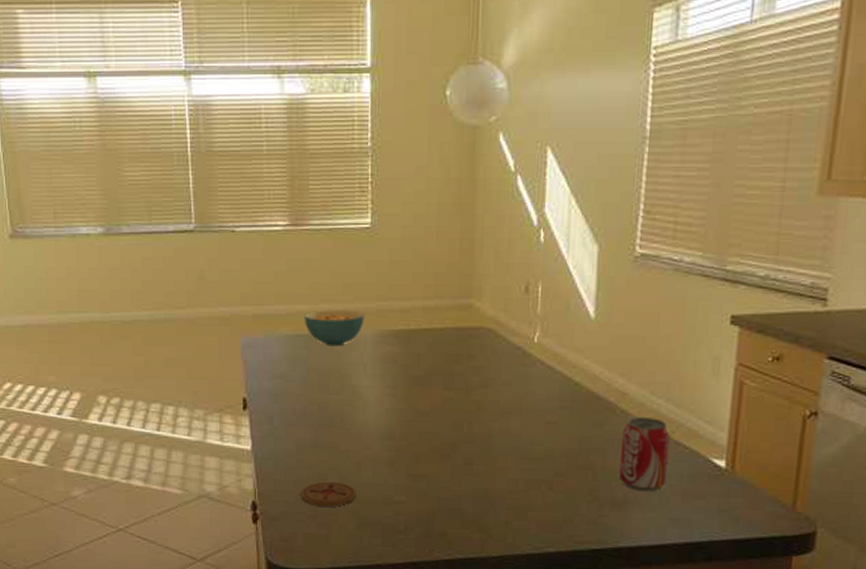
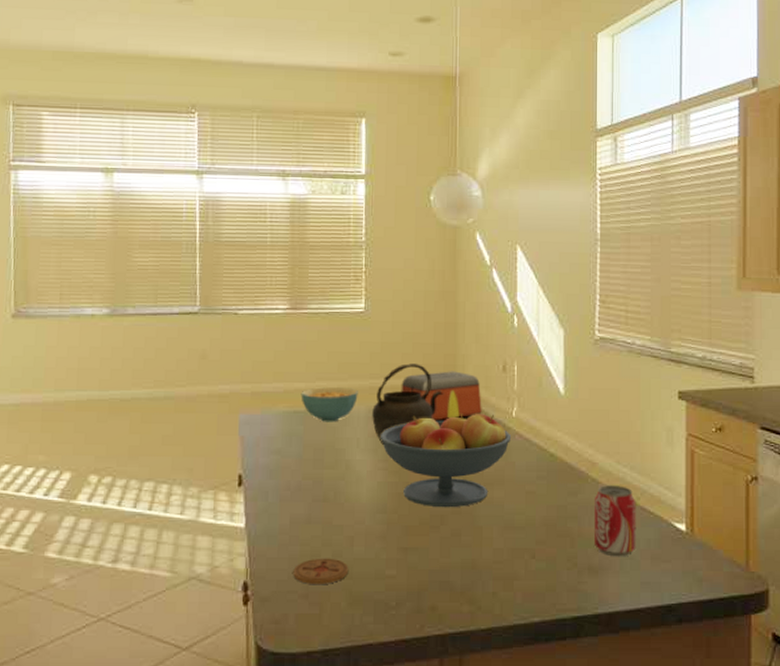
kettle: none [379,284,458,370] -> present [372,363,444,445]
fruit bowl: none [389,339,532,437] -> present [381,414,512,508]
toaster: none [410,292,500,347] -> present [401,371,482,421]

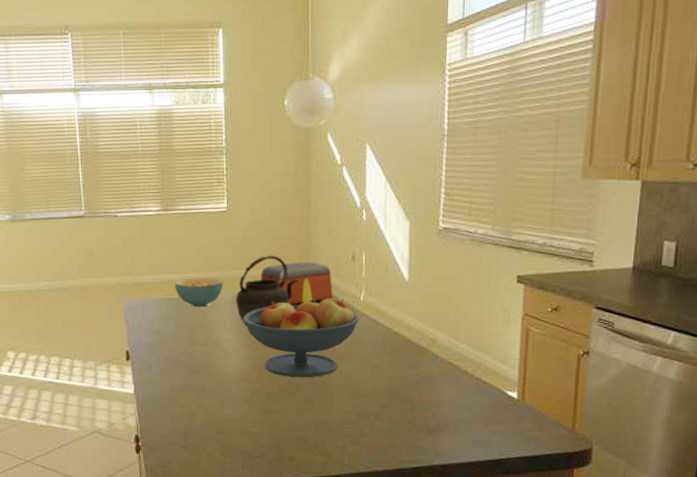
coaster: present [293,558,349,584] -> none [175,417,220,438]
beverage can: present [595,485,636,557] -> none [433,359,472,420]

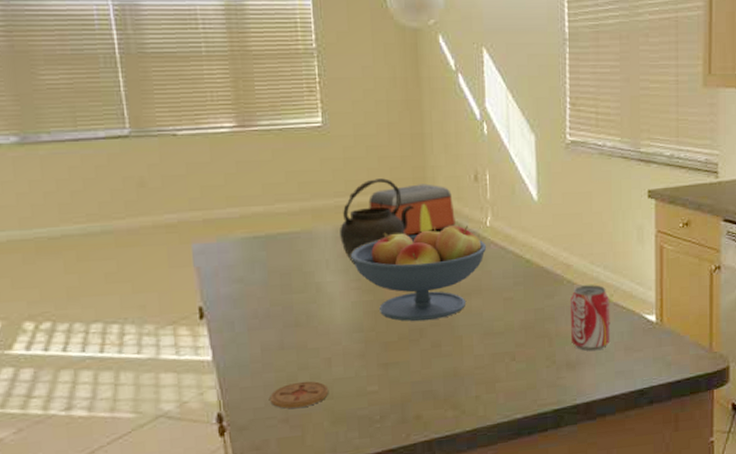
cereal bowl: present [174,278,223,307] -> none [259,208,323,246]
coaster: none [175,417,220,438] -> present [270,381,329,409]
beverage can: none [433,359,472,420] -> present [571,284,611,351]

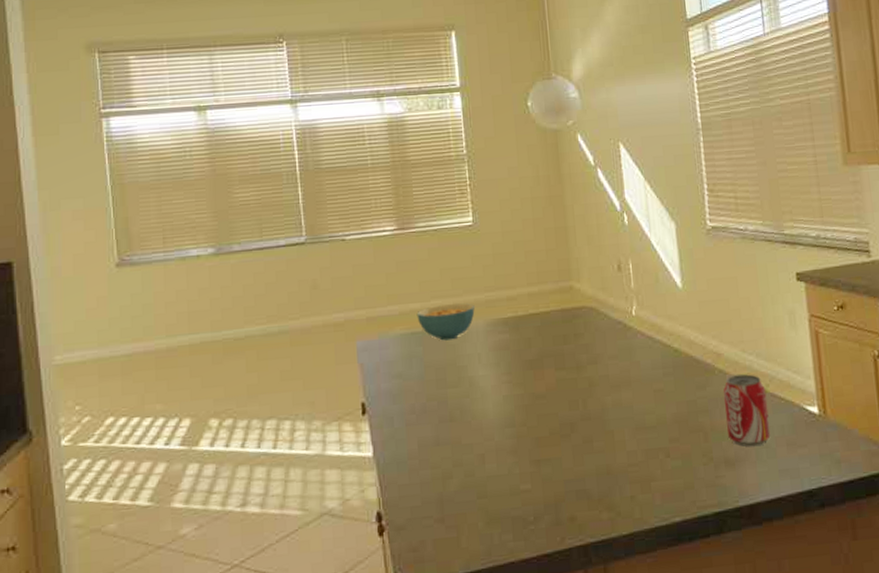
cereal bowl: none [259,208,323,246] -> present [416,303,475,341]
coaster: present [270,381,329,409] -> none [426,478,483,508]
kettle: present [340,178,415,264] -> none [490,272,561,358]
fruit bowl: present [351,225,487,322] -> none [502,315,634,416]
toaster: present [368,184,455,237] -> none [517,275,601,328]

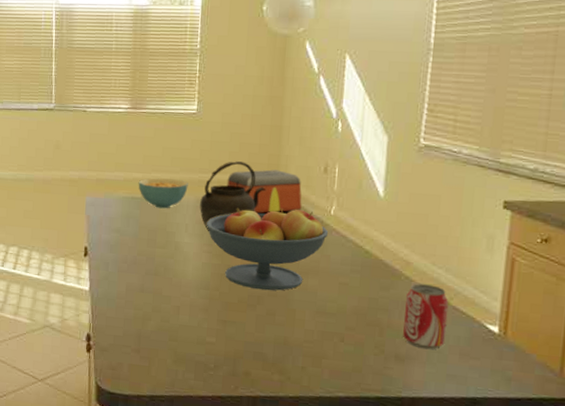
kettle: none [490,272,561,358] -> present [200,161,267,231]
fruit bowl: none [502,315,634,416] -> present [207,208,329,291]
toaster: none [517,275,601,328] -> present [227,169,302,214]

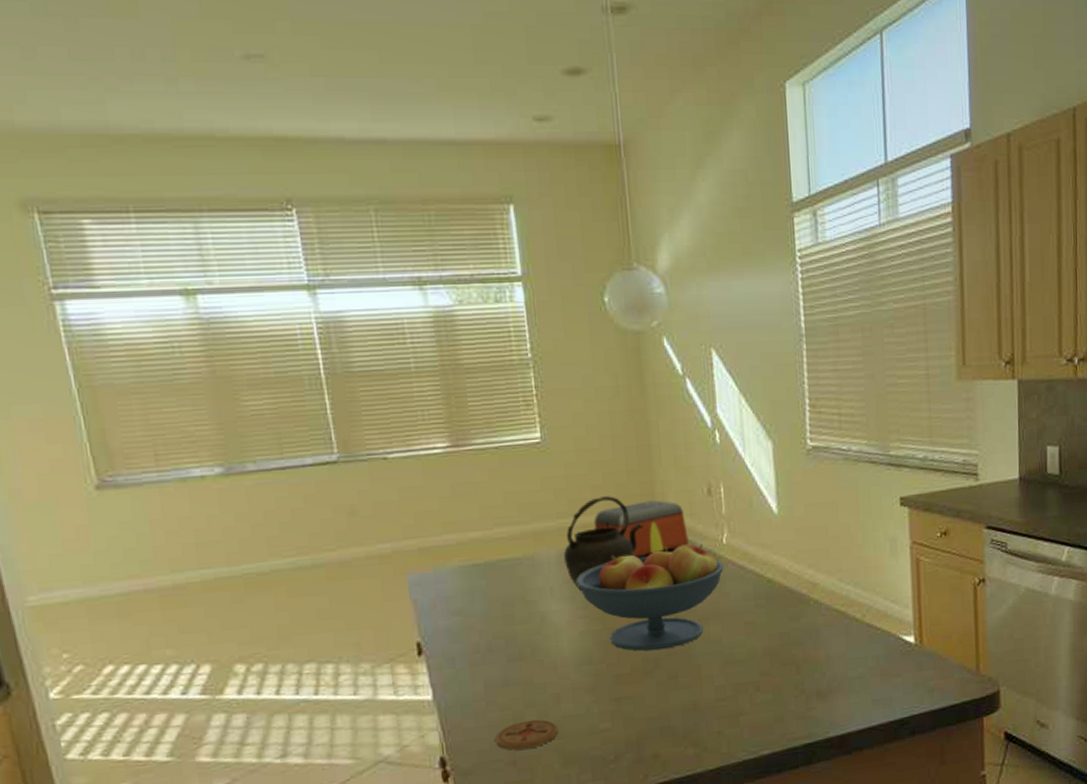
coaster: none [128,321,175,343] -> present [495,719,559,750]
cereal bowl: present [138,178,188,209] -> none [477,531,546,573]
beverage can: present [403,283,449,350] -> none [818,604,865,678]

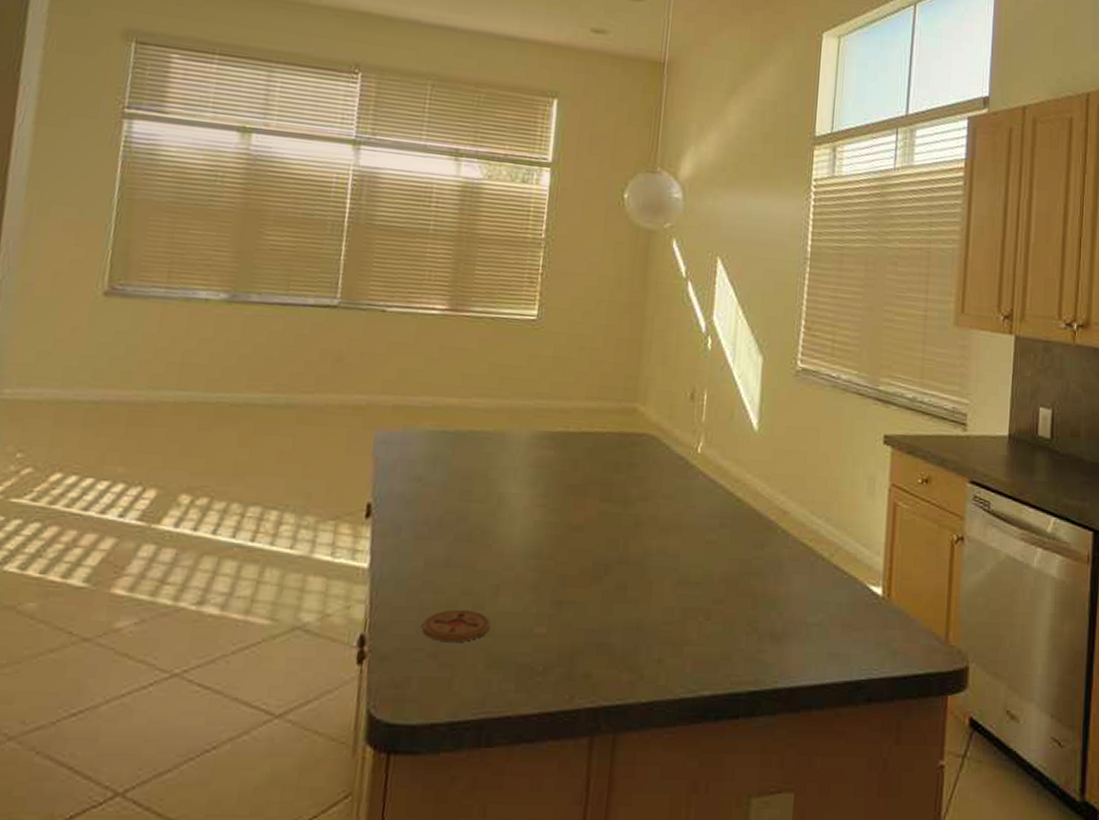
kettle: present [564,496,644,591] -> none [534,383,621,477]
fruit bowl: present [577,543,724,651] -> none [542,445,695,556]
toaster: present [593,500,689,559] -> none [571,395,664,453]

